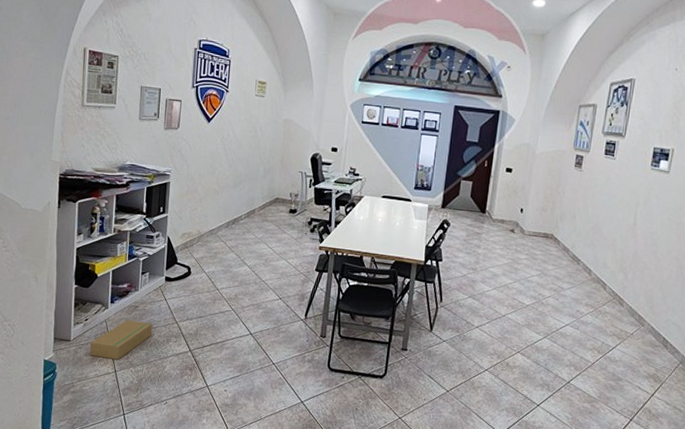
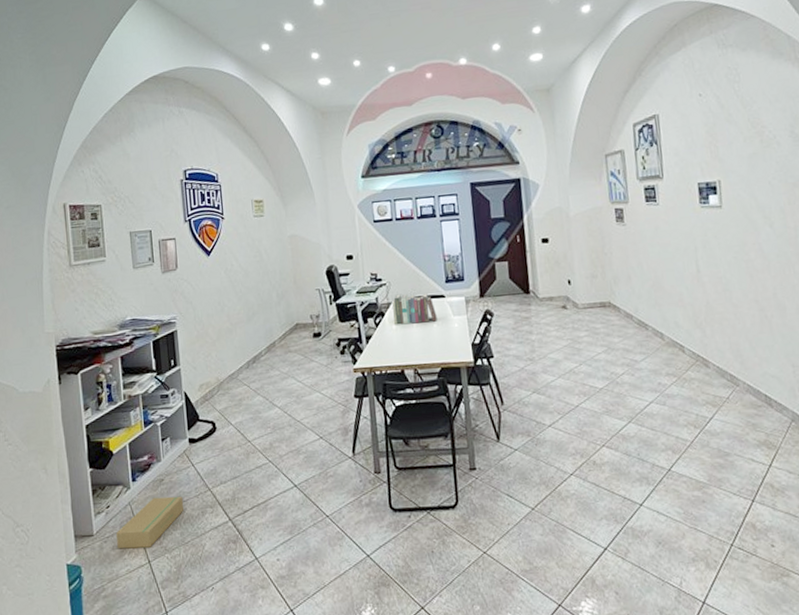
books: none [362,190,401,221] -> present [392,294,437,325]

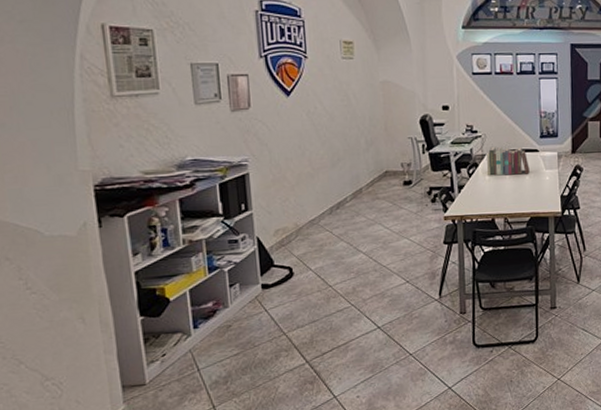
box: present [116,496,183,549] -> none [174,341,254,397]

